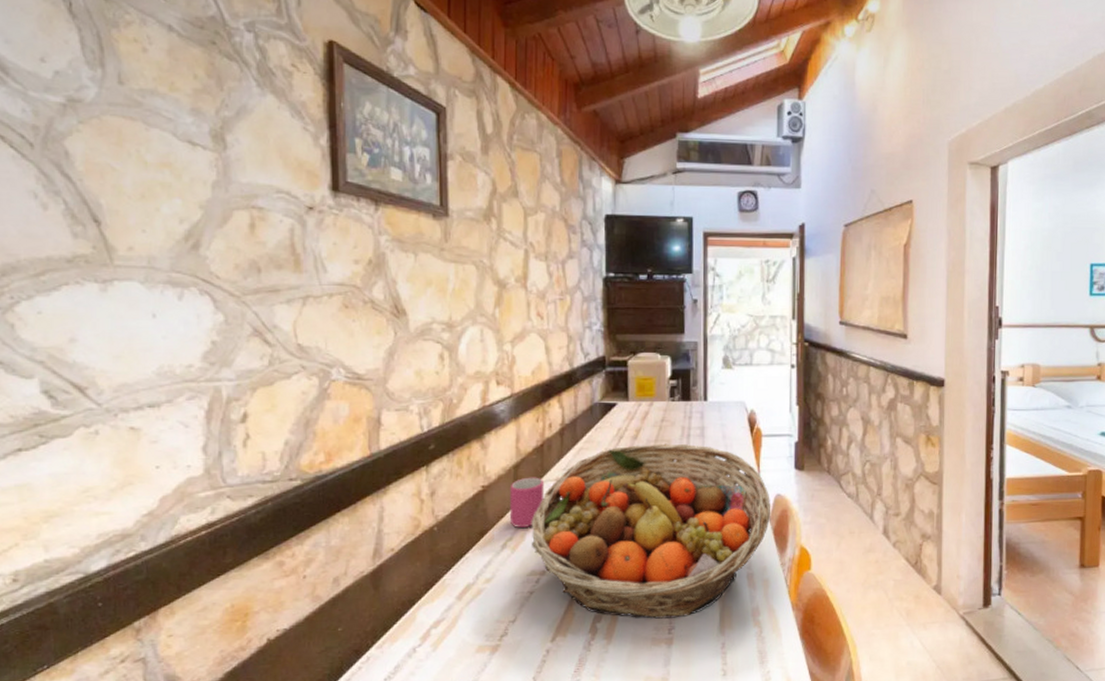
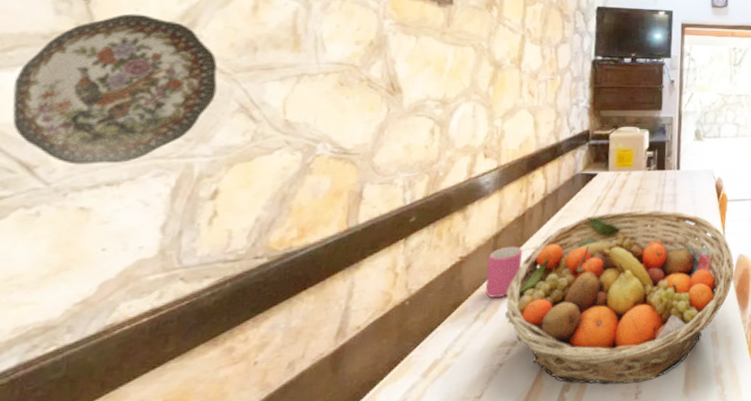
decorative plate: none [52,235,230,387] -> present [12,13,218,165]

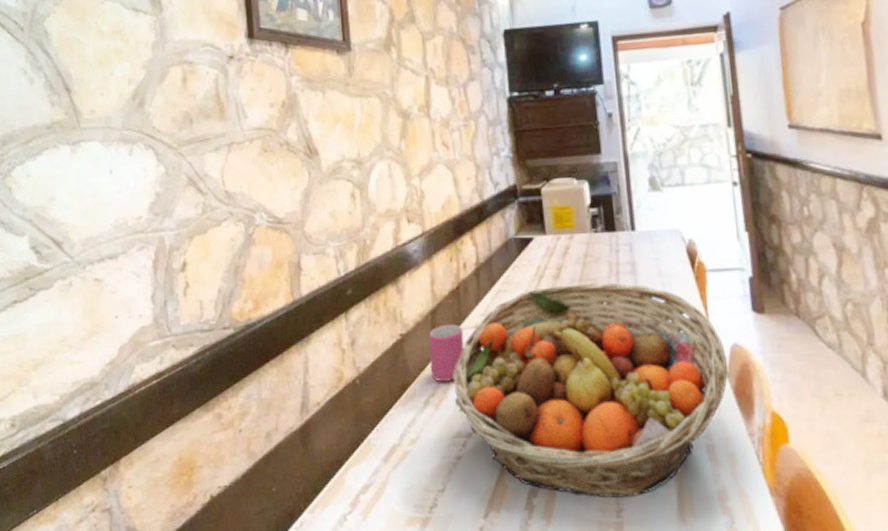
decorative plate: present [12,13,218,165] -> none [37,98,170,241]

